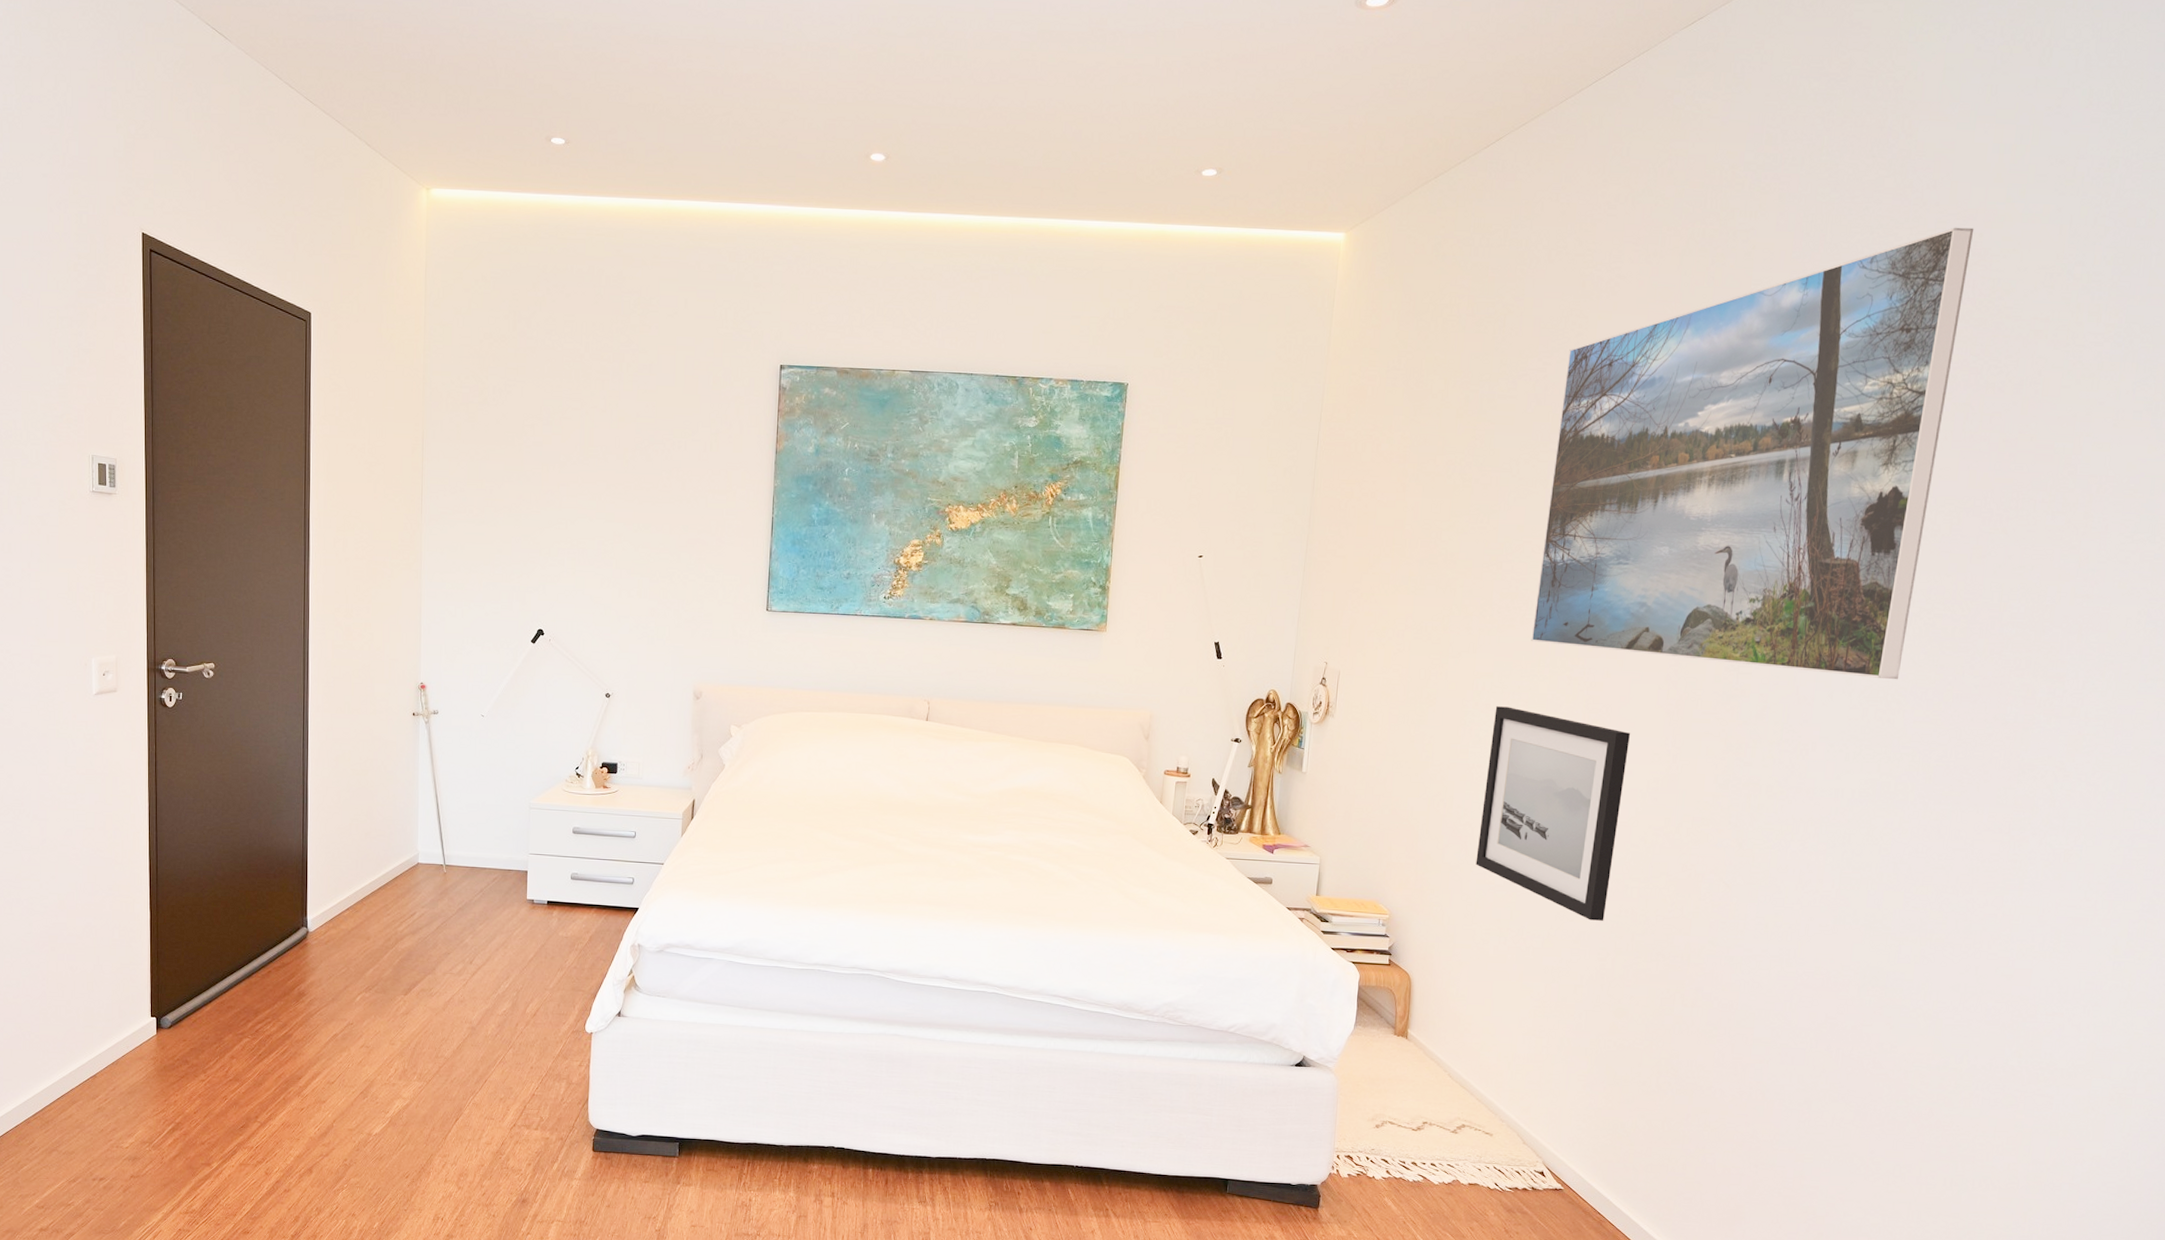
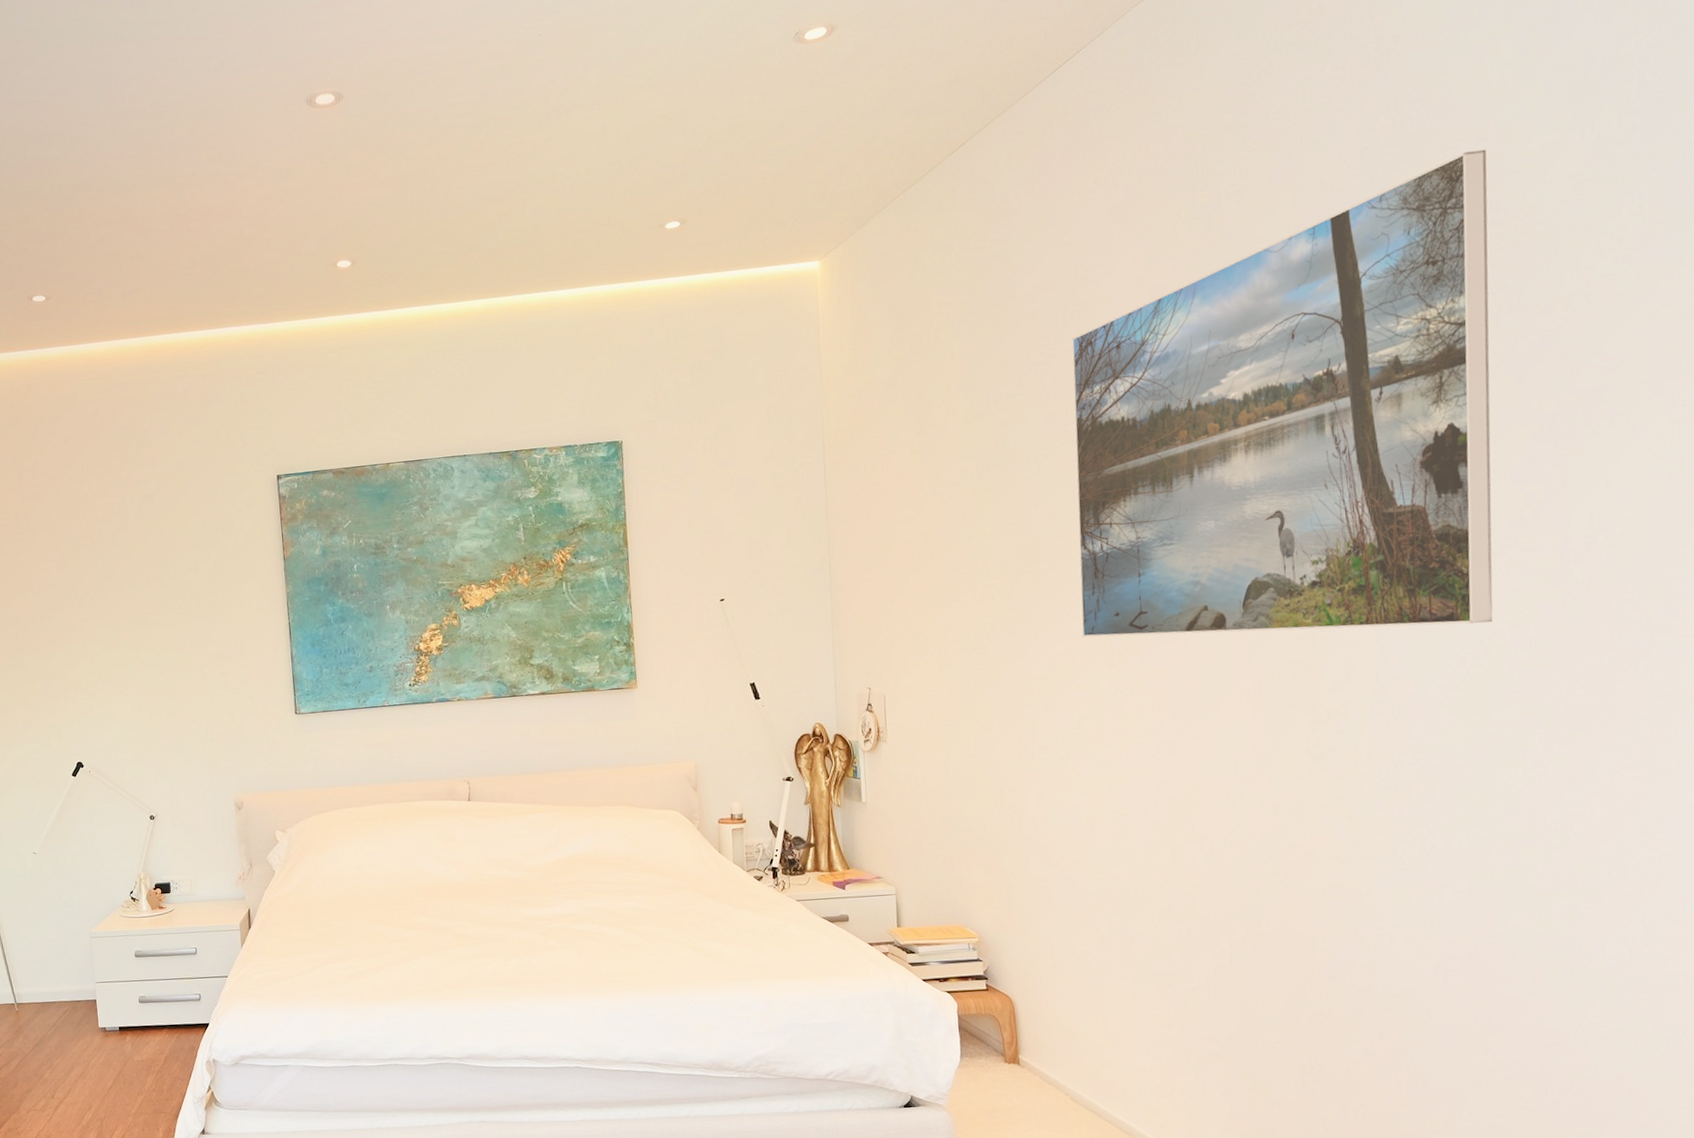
wall art: present [1476,706,1631,921] -> none [1056,707,1213,918]

